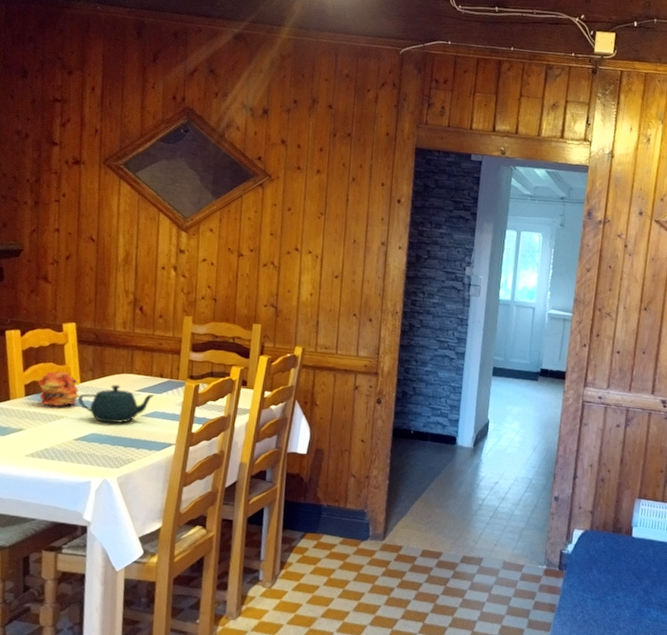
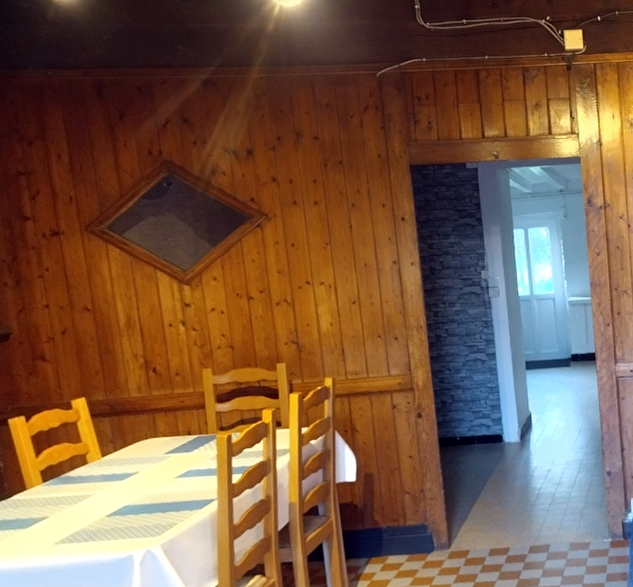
flower: present [38,371,80,407] -> none [55,449,104,488]
teapot: present [77,384,156,423] -> none [102,451,187,493]

